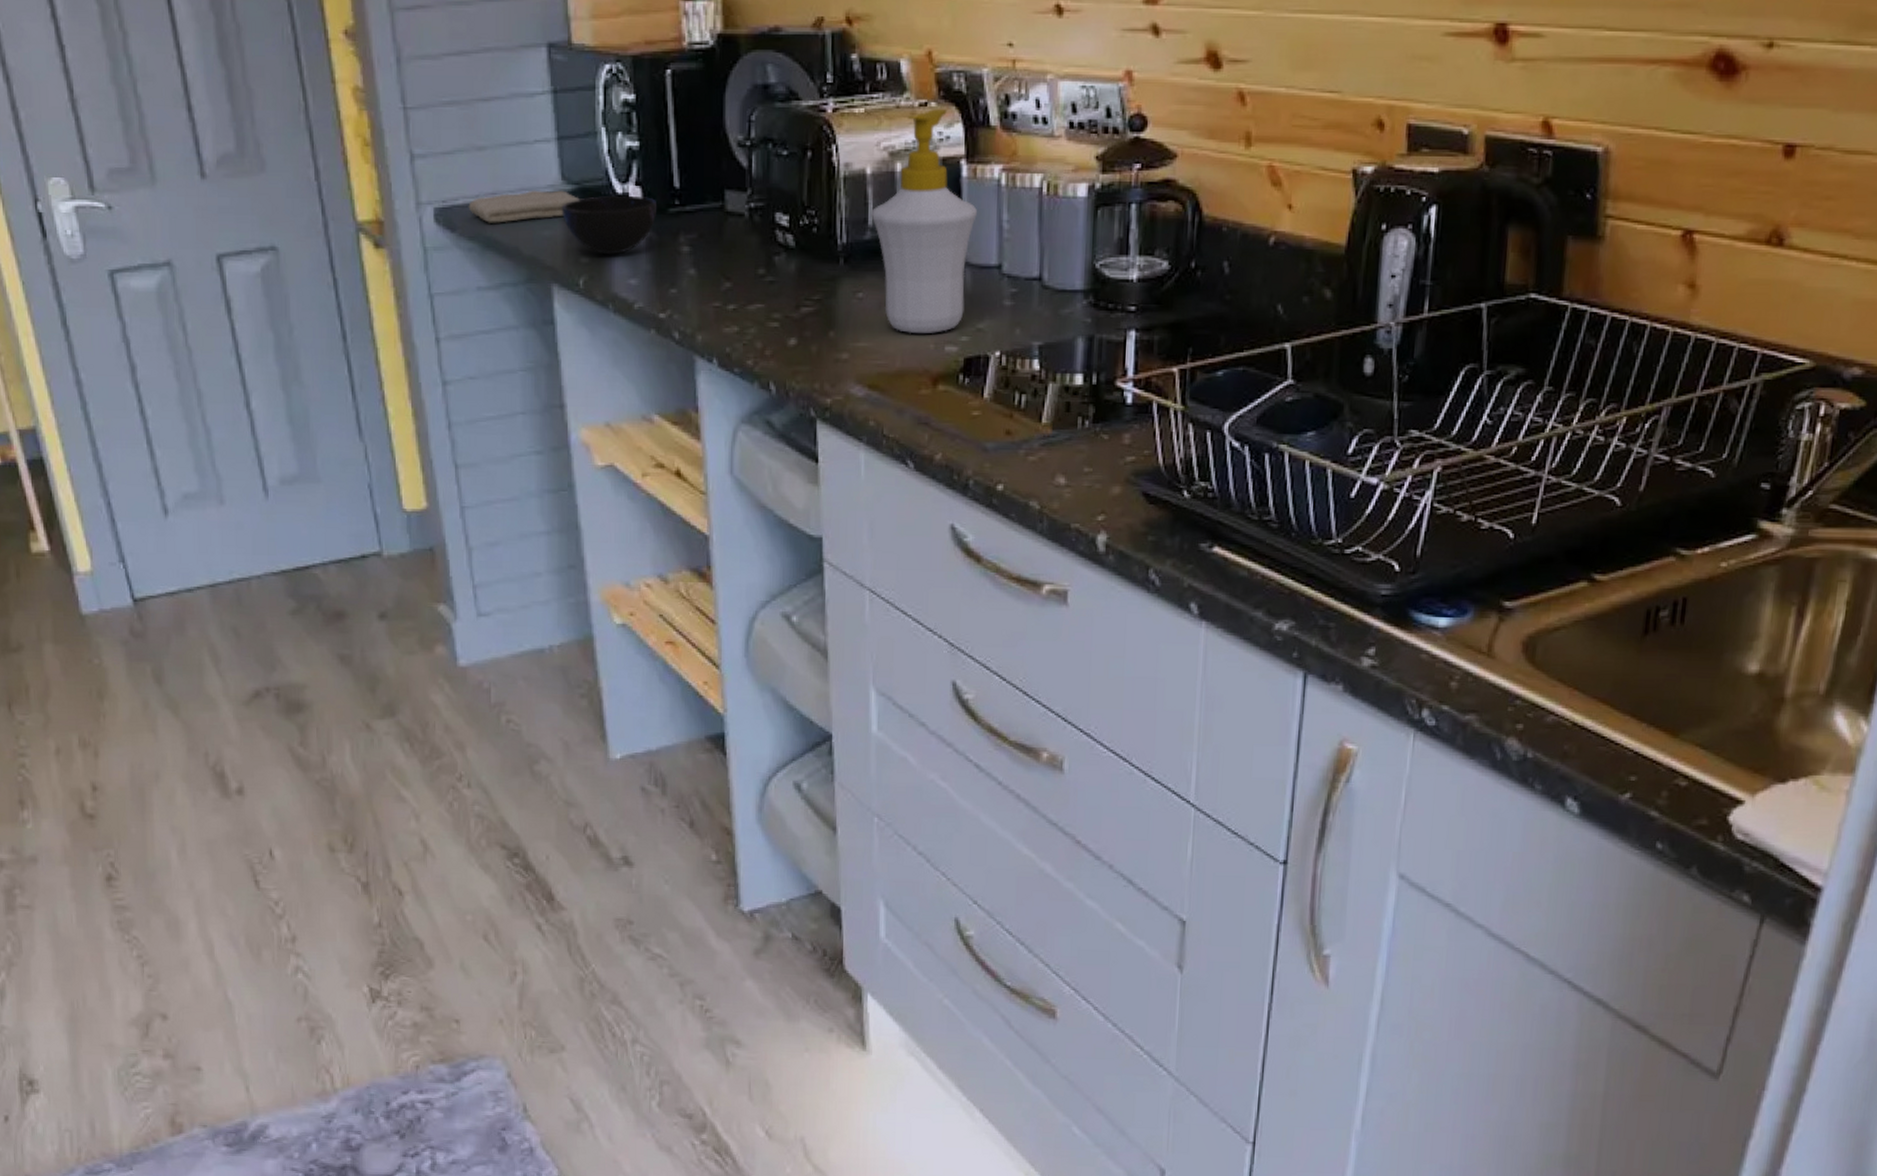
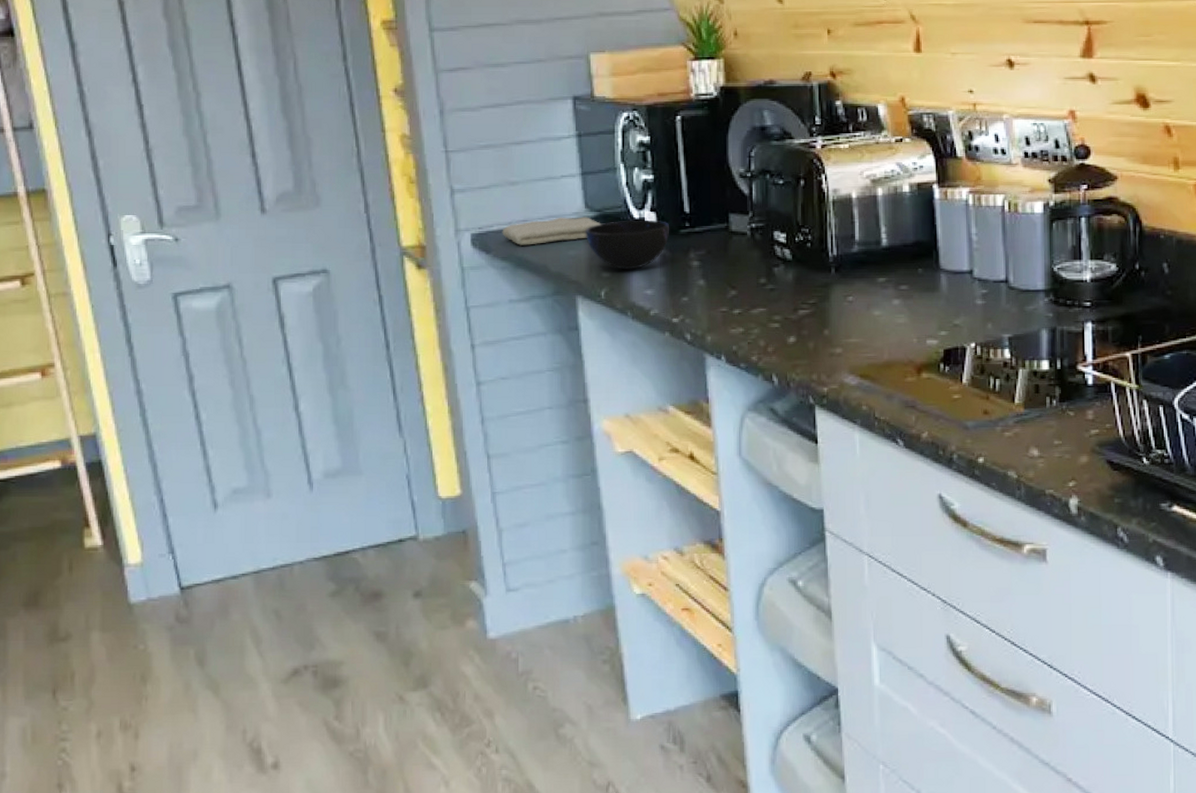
soap bottle: present [870,109,978,333] -> none [856,144,950,329]

